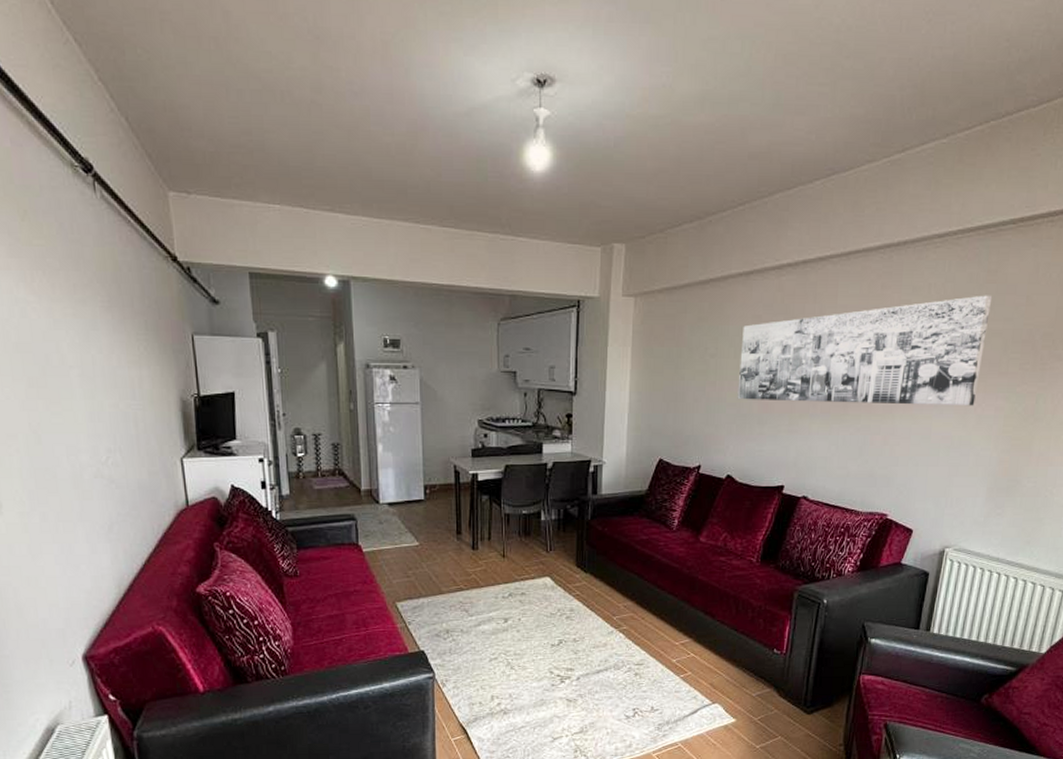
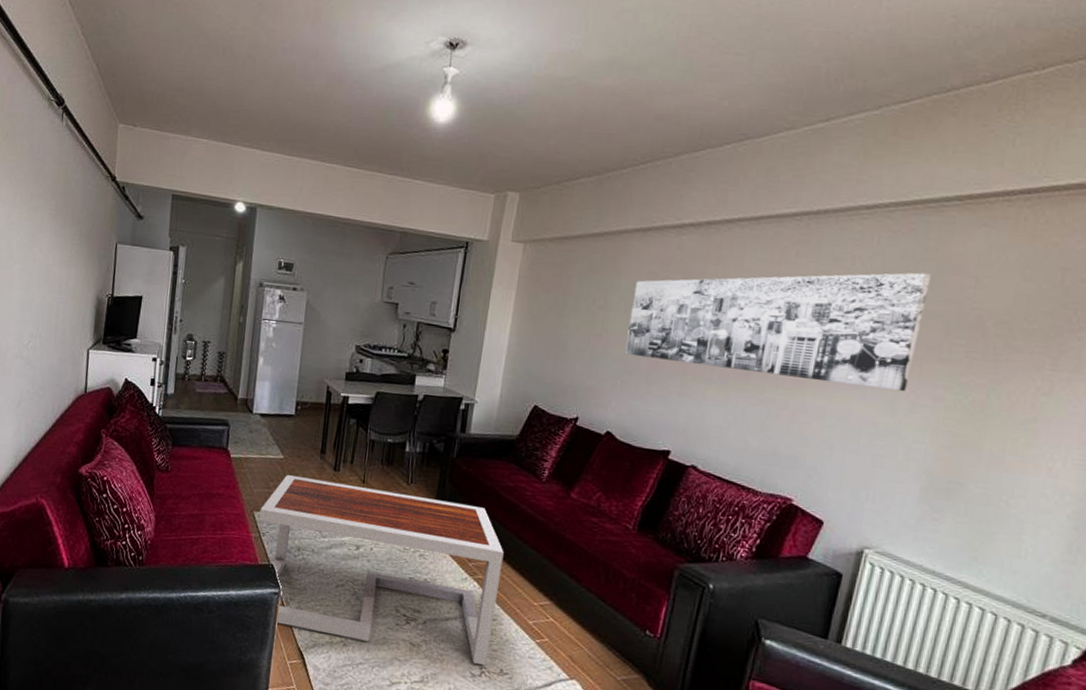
coffee table: none [402,561,644,706] -> present [259,475,504,665]

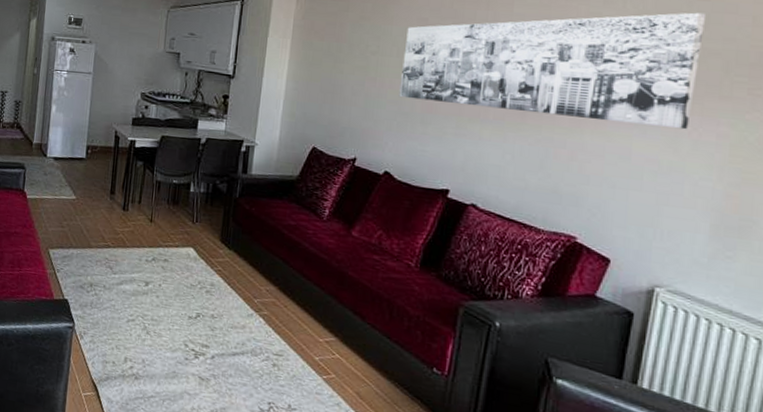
coffee table: present [259,475,504,665] -> none [53,214,288,400]

